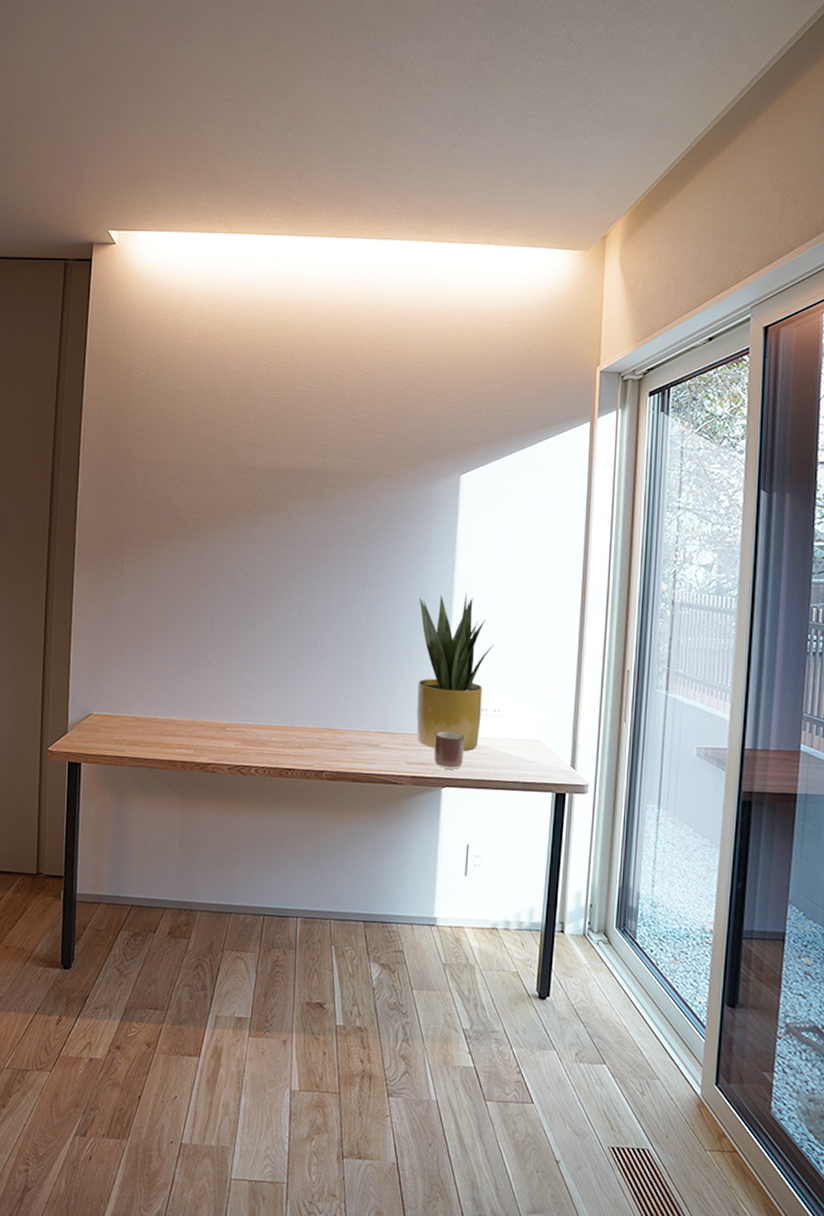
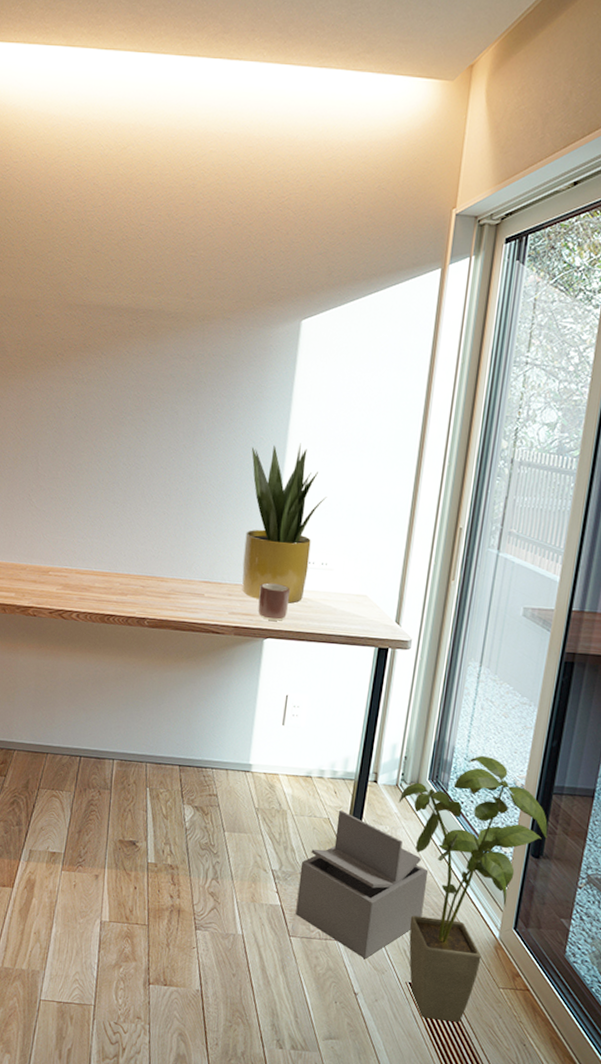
carton: none [490,963,623,1124] -> present [295,810,429,960]
house plant: none [587,901,741,1191] -> present [398,756,548,1023]

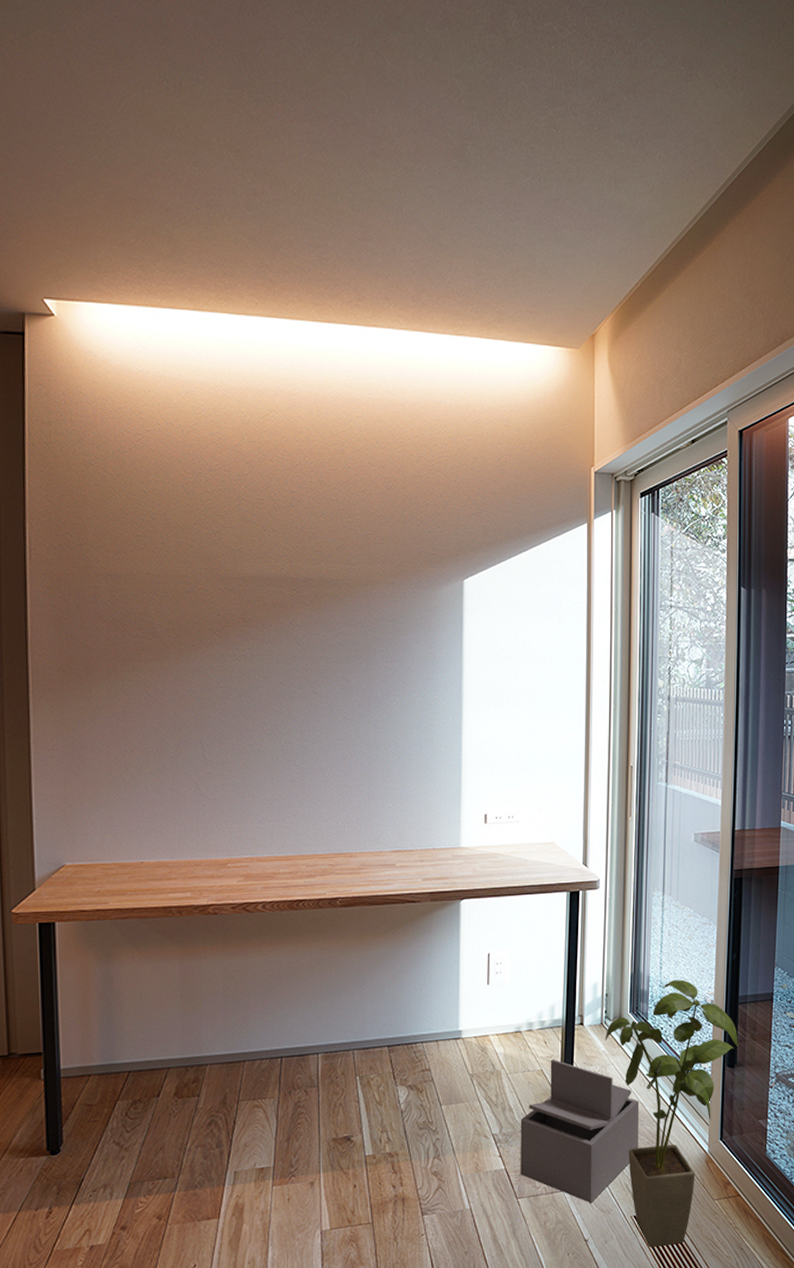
planter: present [242,443,327,603] -> none [427,700,507,861]
mug: present [257,582,291,621] -> none [451,842,481,881]

